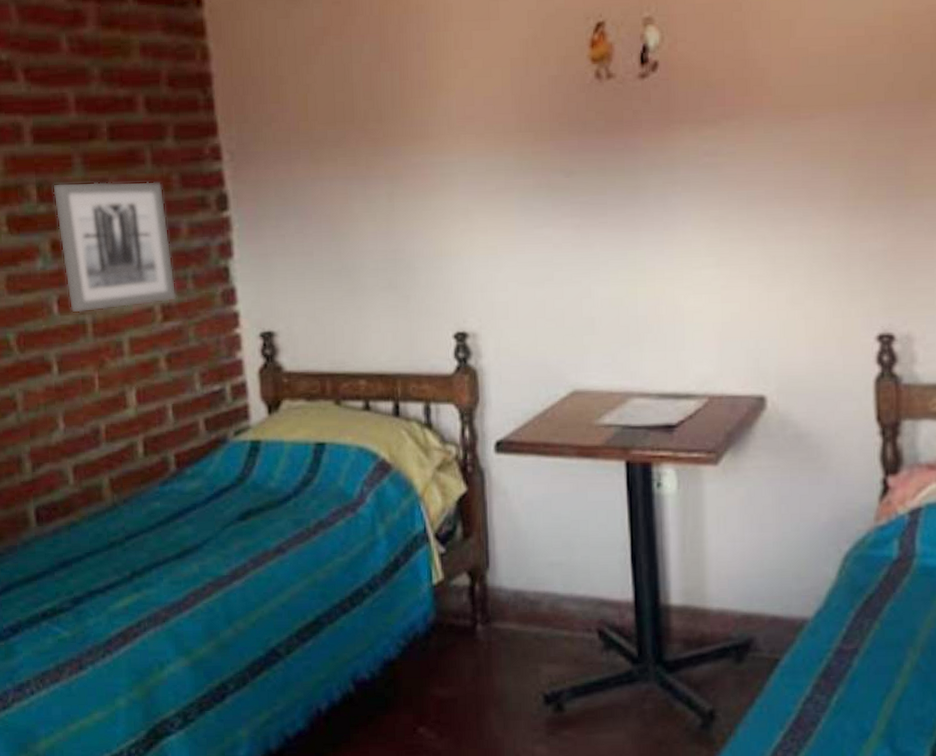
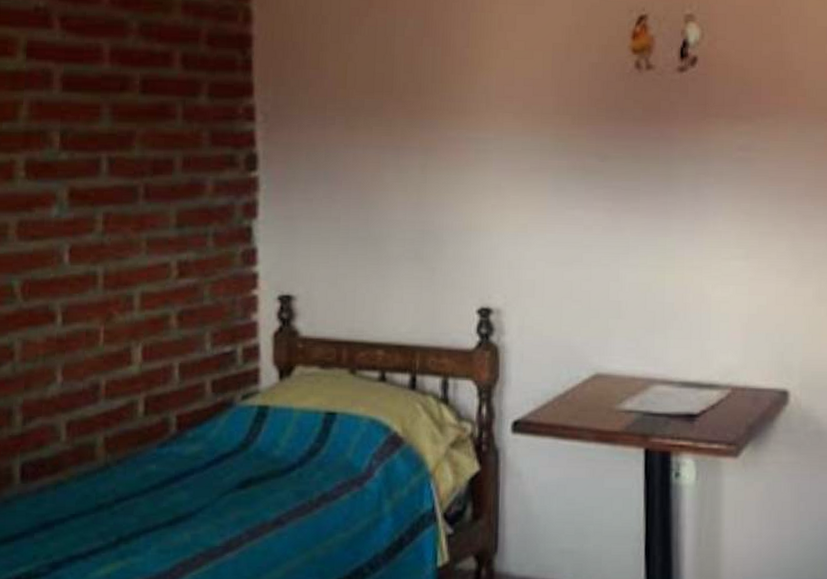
wall art: present [52,181,177,313] -> none [76,131,196,264]

